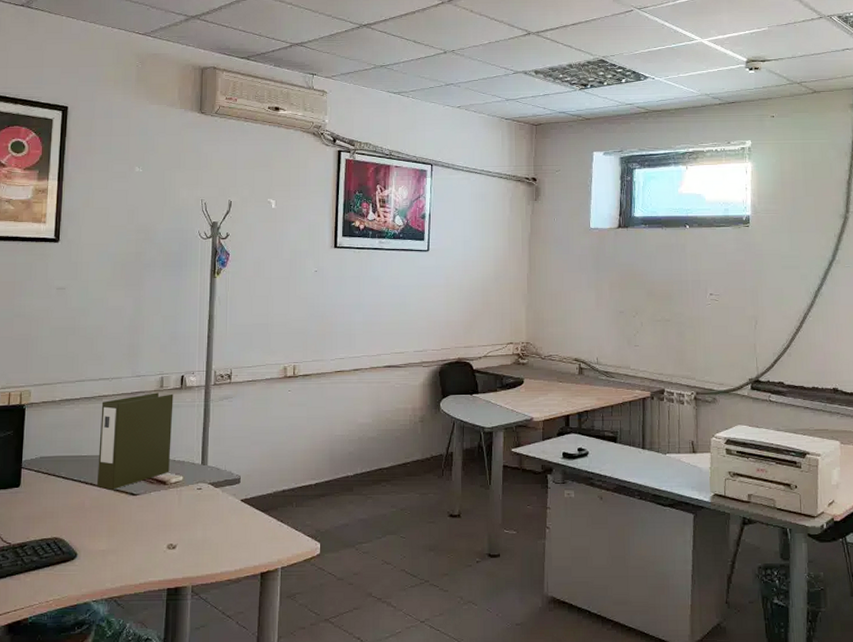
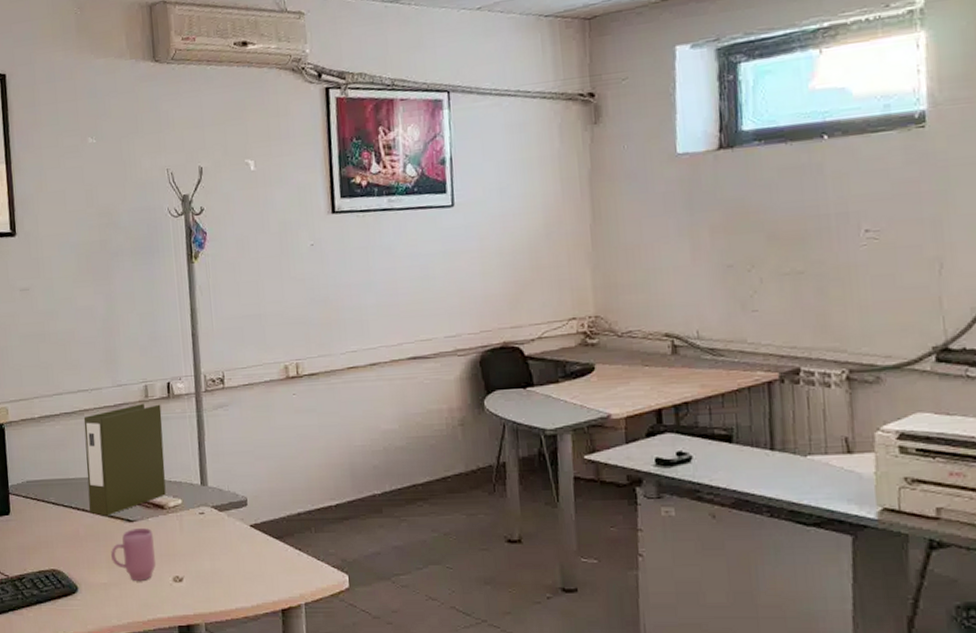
mug: none [112,501,154,548] -> present [111,528,157,581]

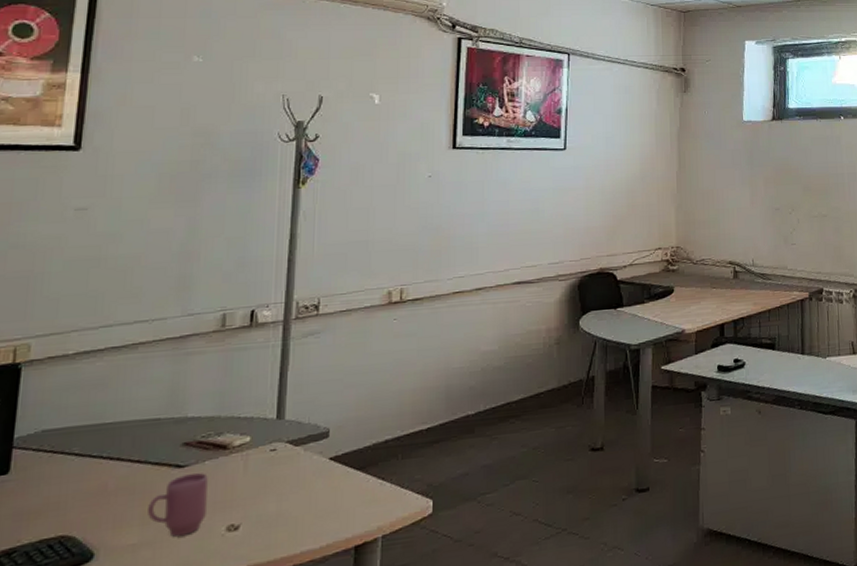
binder: present [83,403,166,516] -> none [127,333,240,464]

